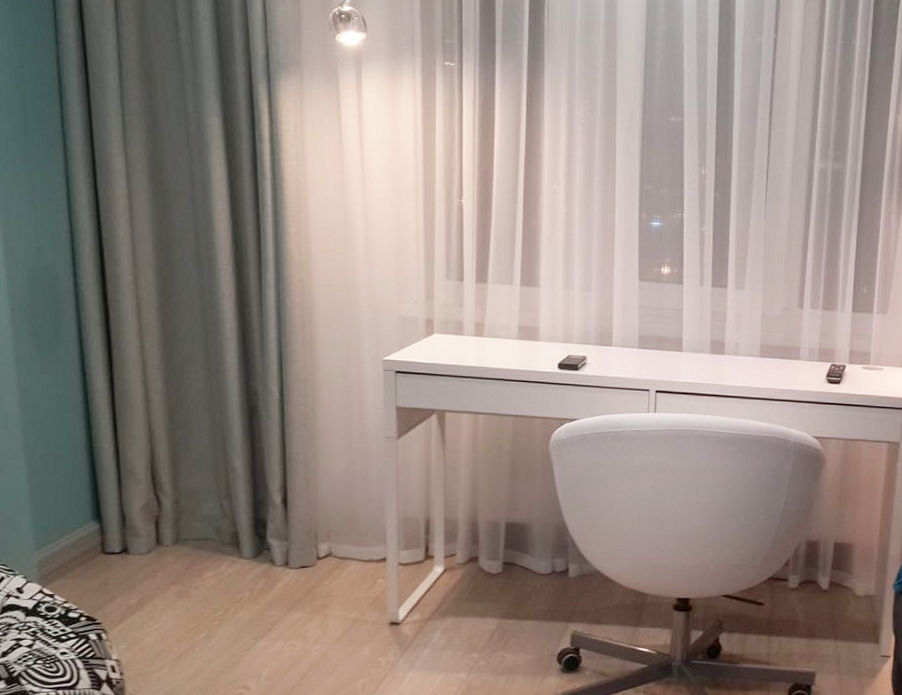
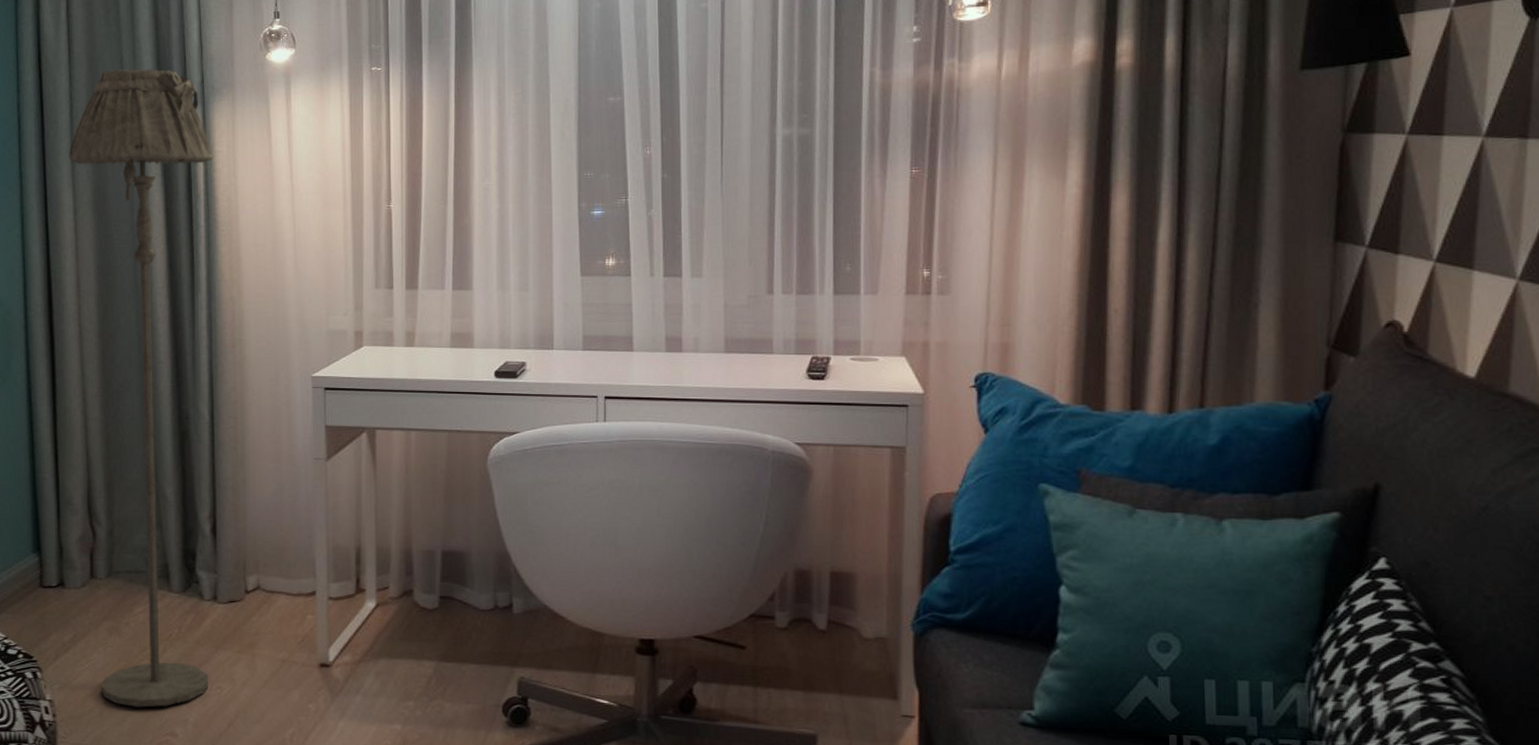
floor lamp: none [119,32,281,664] -> present [69,68,213,707]

